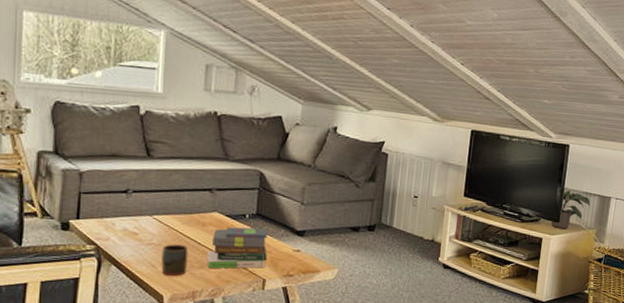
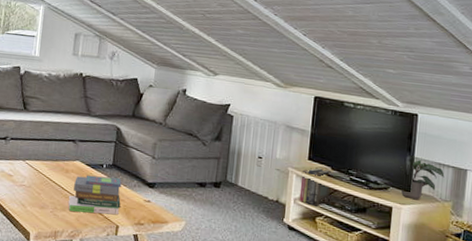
mug: present [161,244,189,276] -> none [29,186,53,216]

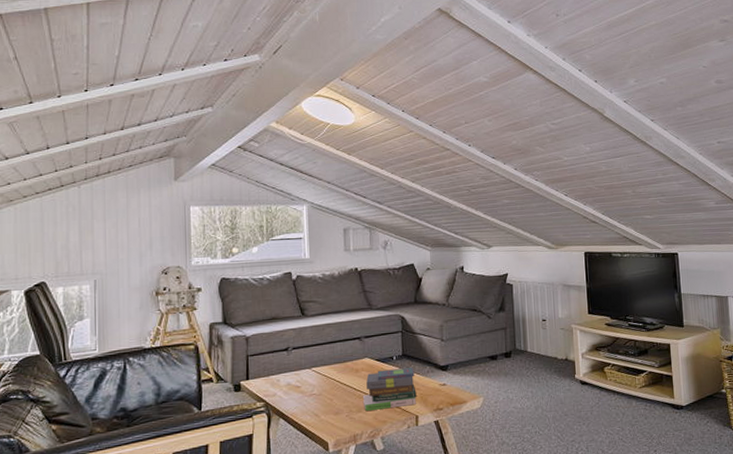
books: present [300,168,331,207] -> none [585,319,613,357]
potted plant: present [400,160,445,200] -> none [670,295,710,334]

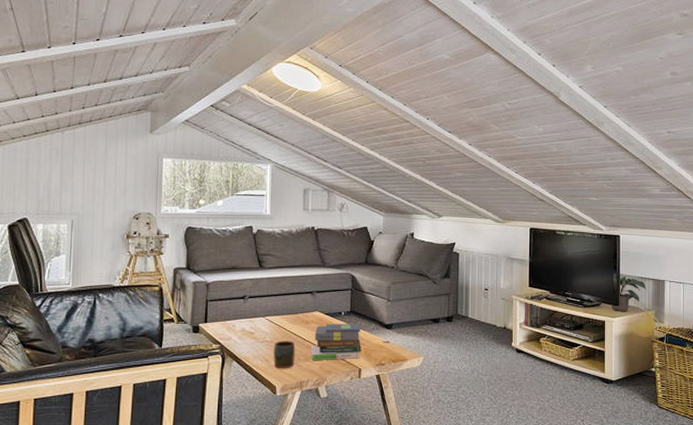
mug: none [323,391,347,422] -> present [273,341,296,368]
books: none [585,319,613,357] -> present [525,293,550,328]
potted plant: none [670,295,710,334] -> present [609,276,646,312]

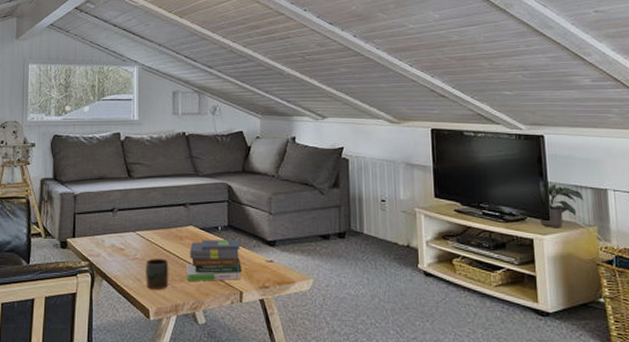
books: present [525,293,550,328] -> none [431,205,463,247]

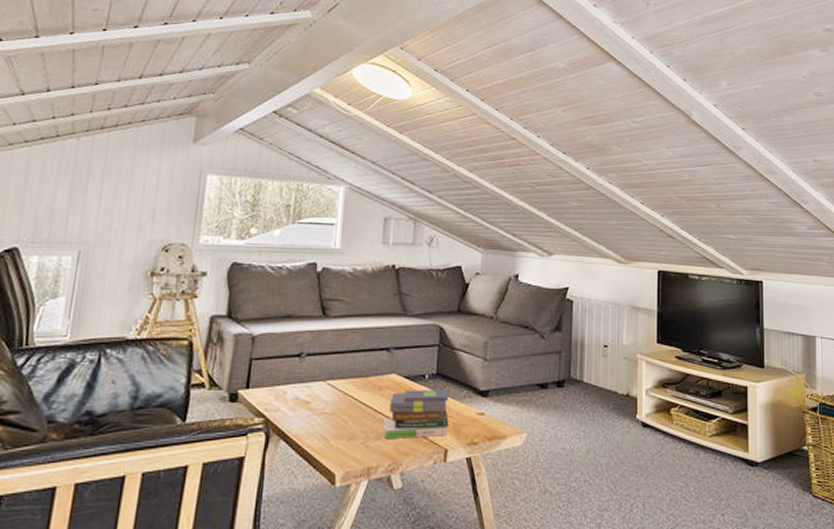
mug: present [146,258,169,289] -> none [333,412,364,449]
potted plant: present [534,184,584,228] -> none [751,331,795,376]

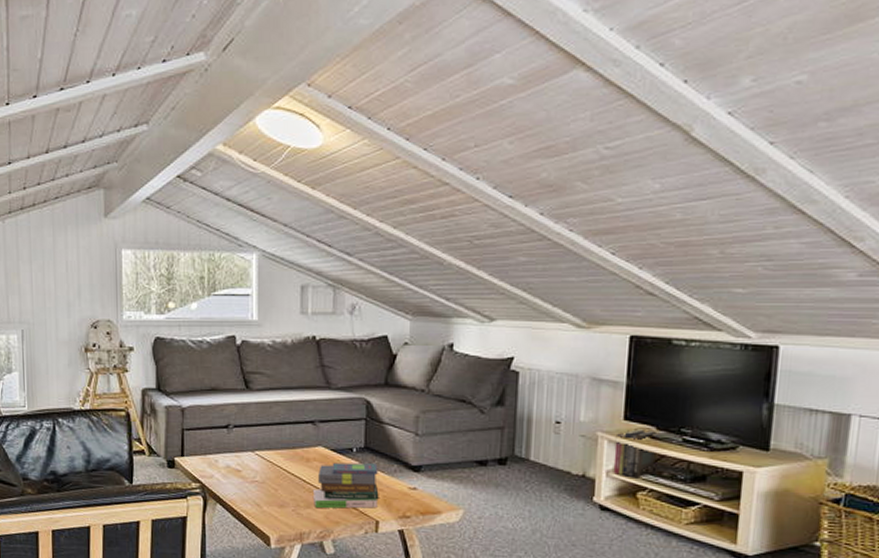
books: none [652,351,682,396] -> present [614,429,656,479]

